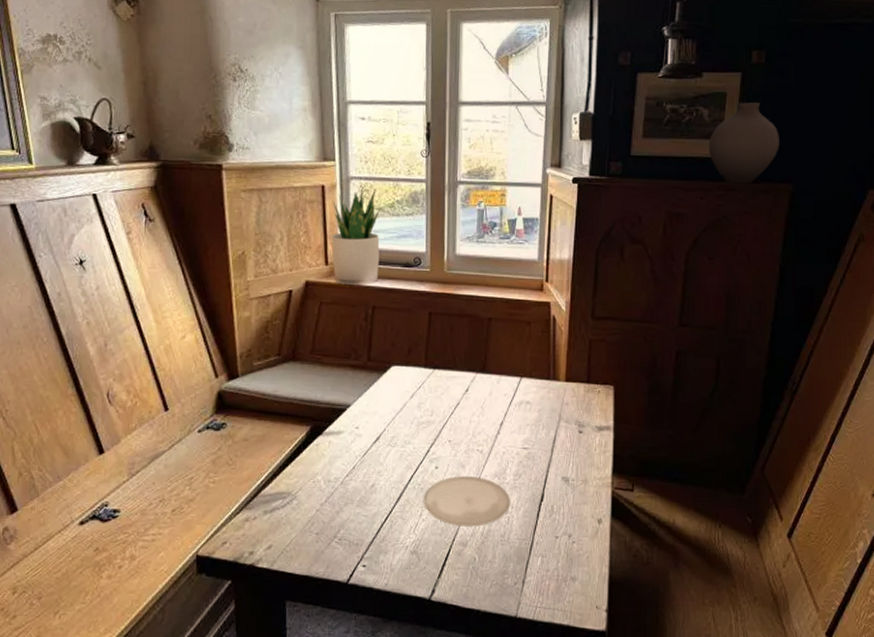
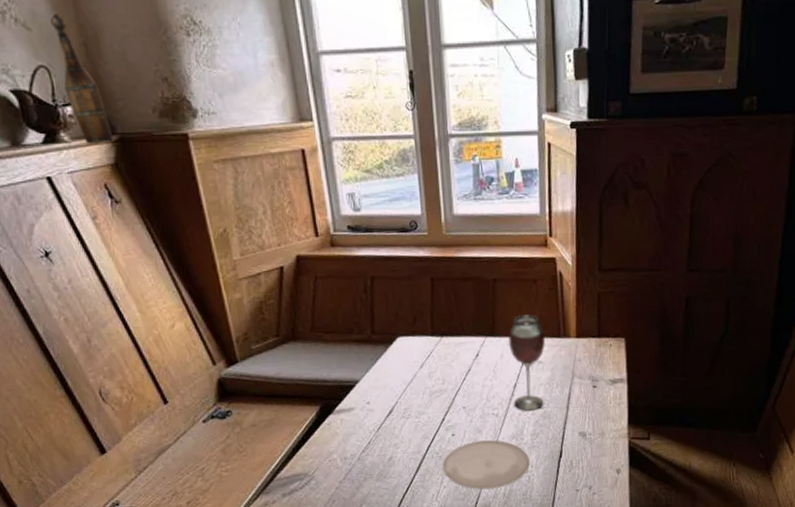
decorative bottle: none [118,56,157,169] -> present [50,14,114,144]
planter: present [331,188,380,285] -> none [315,149,374,256]
wineglass: none [499,355,534,450] -> present [509,314,545,411]
vase: present [708,102,779,184] -> none [710,25,783,117]

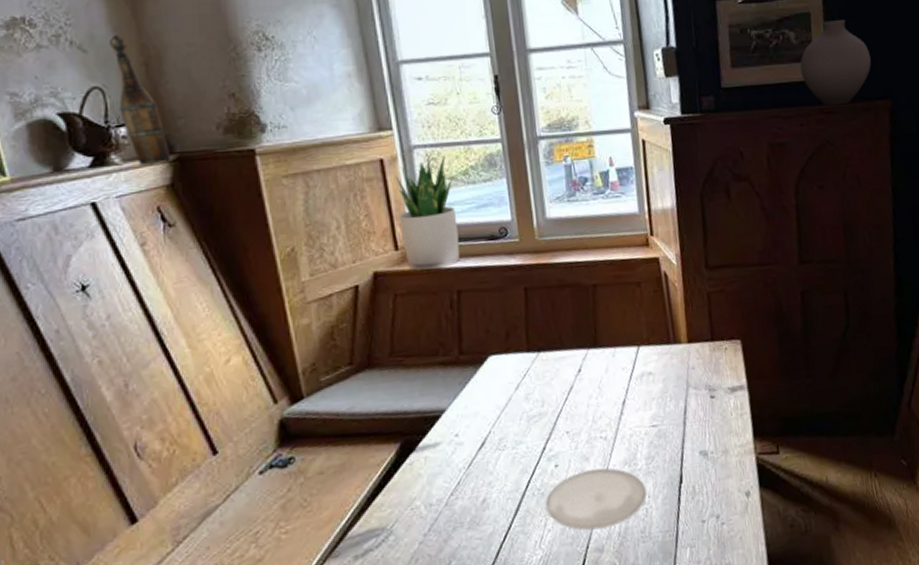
planter: none [315,149,374,256] -> present [395,155,461,271]
wineglass: present [509,314,545,411] -> none [613,320,658,431]
vase: none [710,25,783,117] -> present [799,19,871,106]

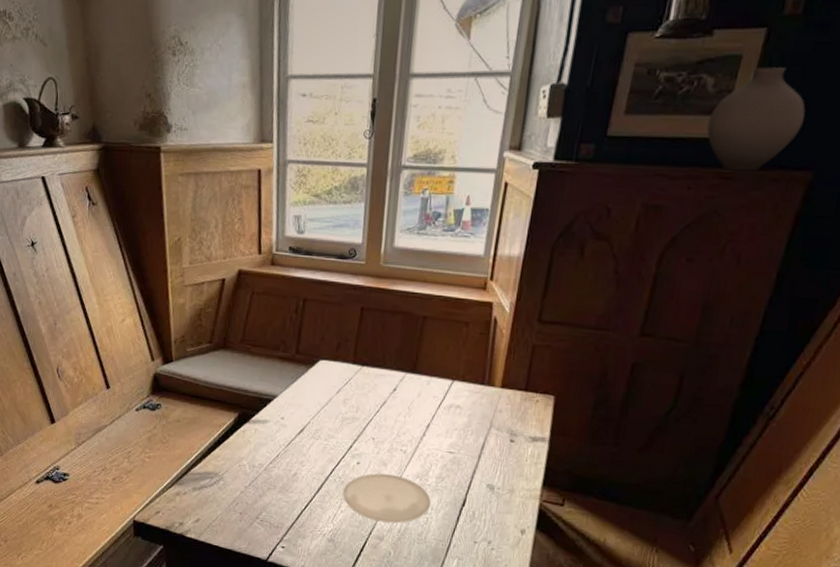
decorative bottle: present [110,35,171,165] -> none [63,31,99,151]
planter: present [395,155,461,271] -> none [265,172,316,276]

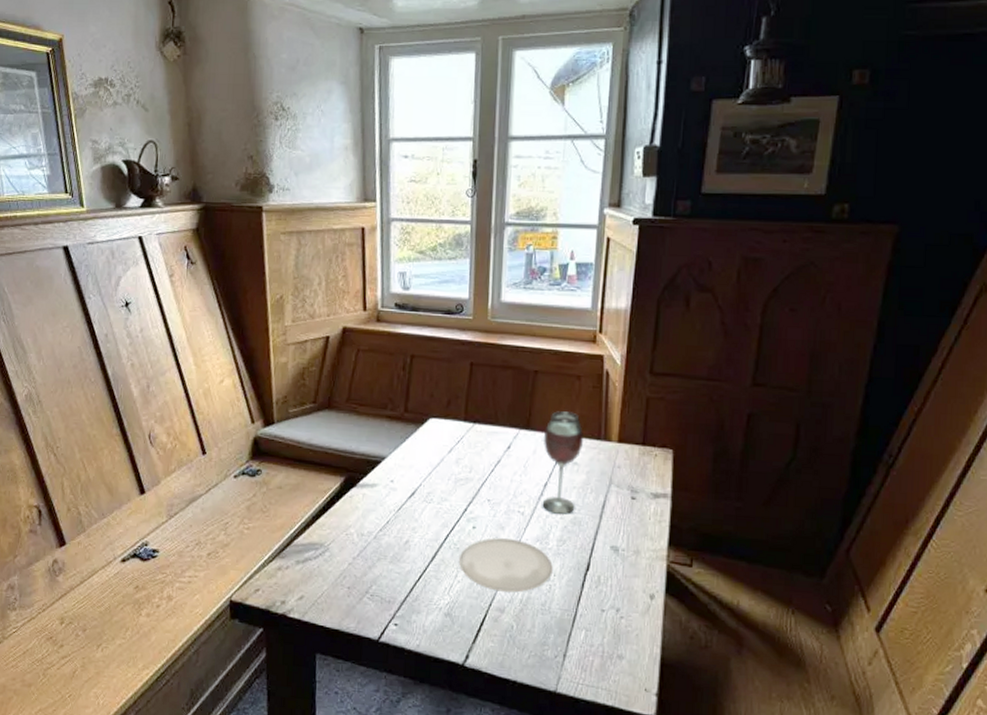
wineglass: none [424,356,468,454] -> present [542,411,583,514]
vase: present [706,66,806,172] -> none [794,129,883,225]

